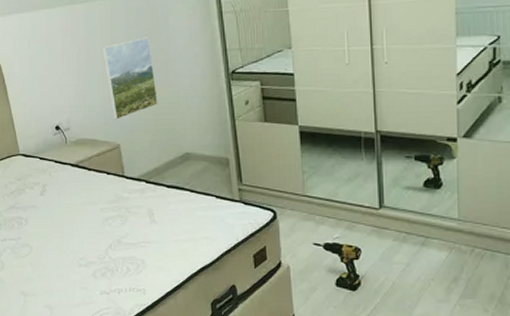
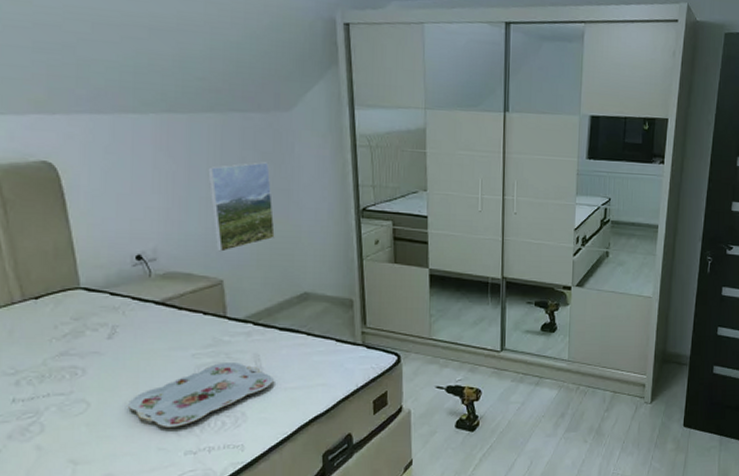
serving tray: none [58,216,166,271] -> present [128,363,274,429]

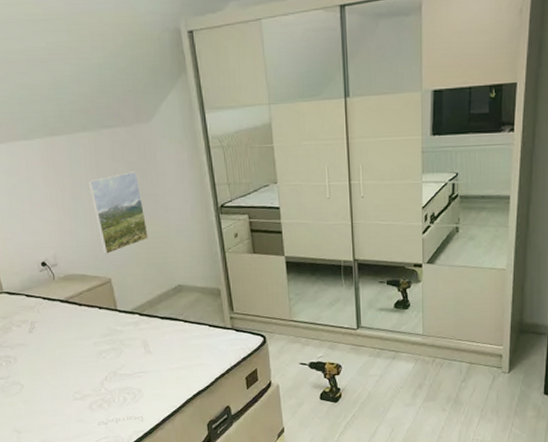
serving tray: present [128,363,274,429] -> none [51,348,161,404]

